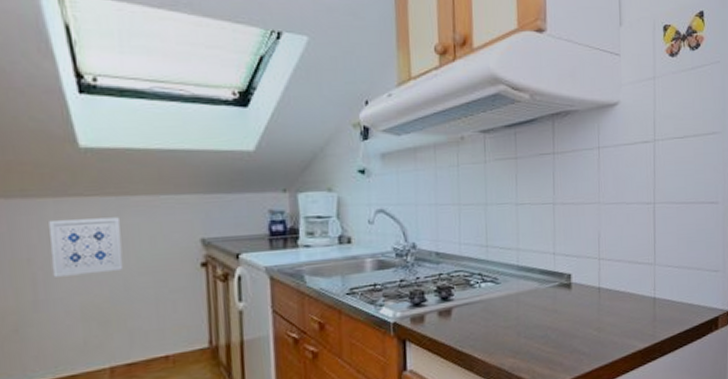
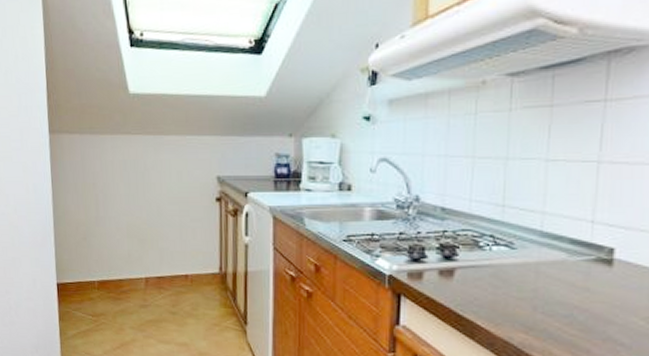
wall art: present [49,217,124,277] -> none [107,152,158,199]

